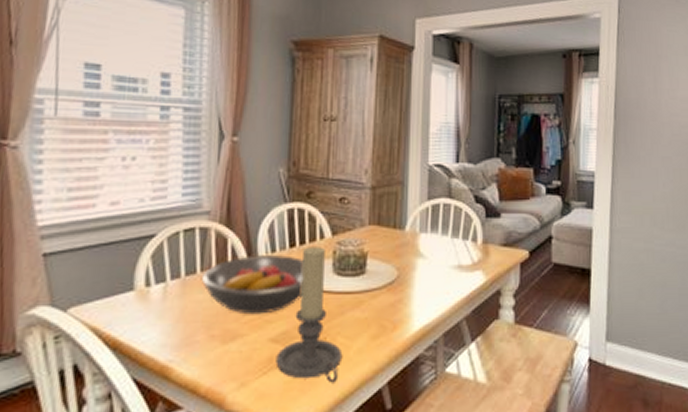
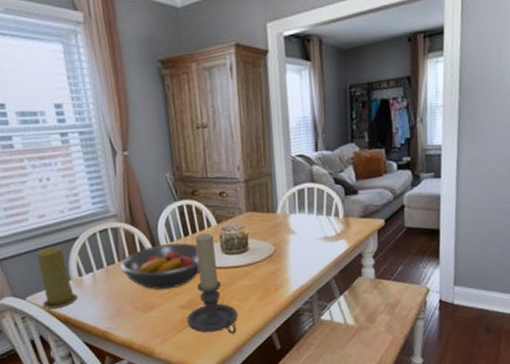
candle: none [89,243,139,327] -> present [37,246,79,309]

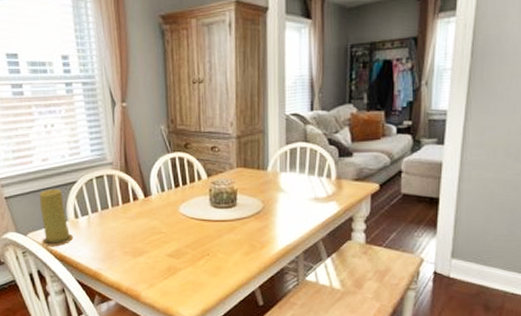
fruit bowl: present [119,243,201,290] -> none [112,194,189,238]
candle holder: present [186,233,238,334] -> none [173,186,223,286]

